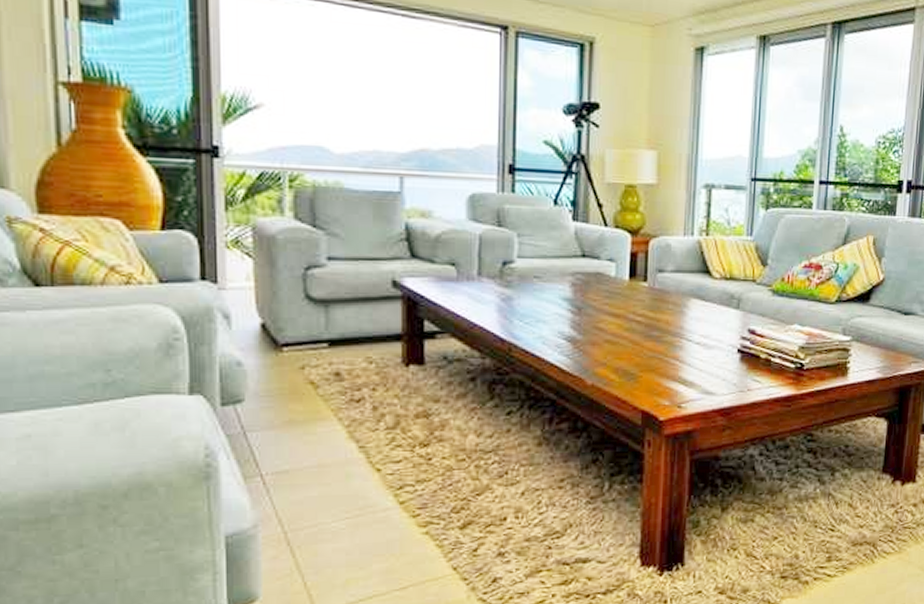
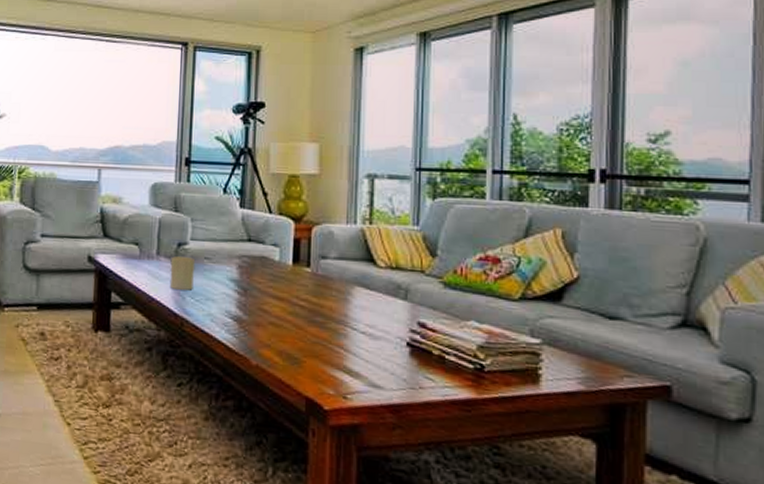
candle: none [494,277,524,314] -> present [170,256,196,291]

